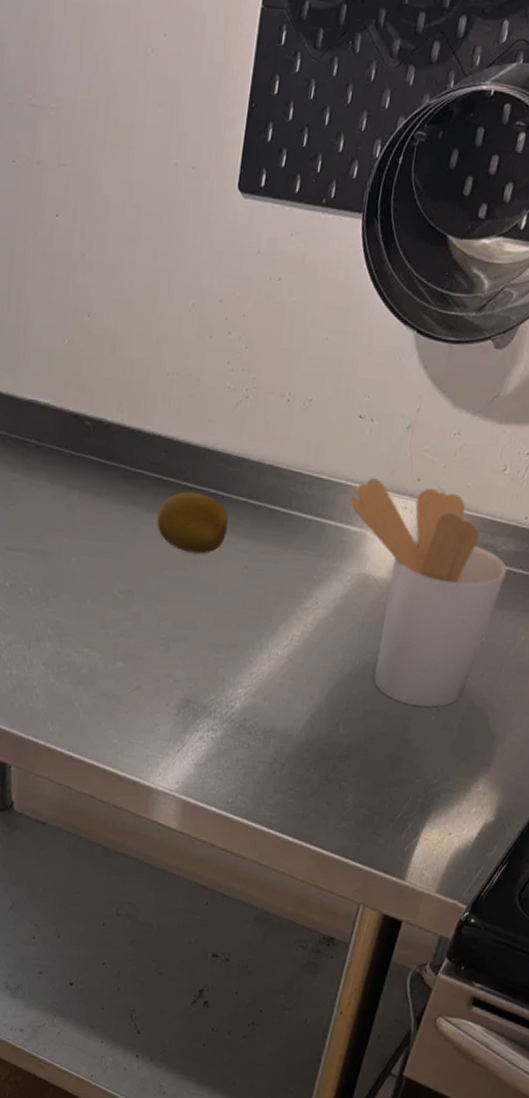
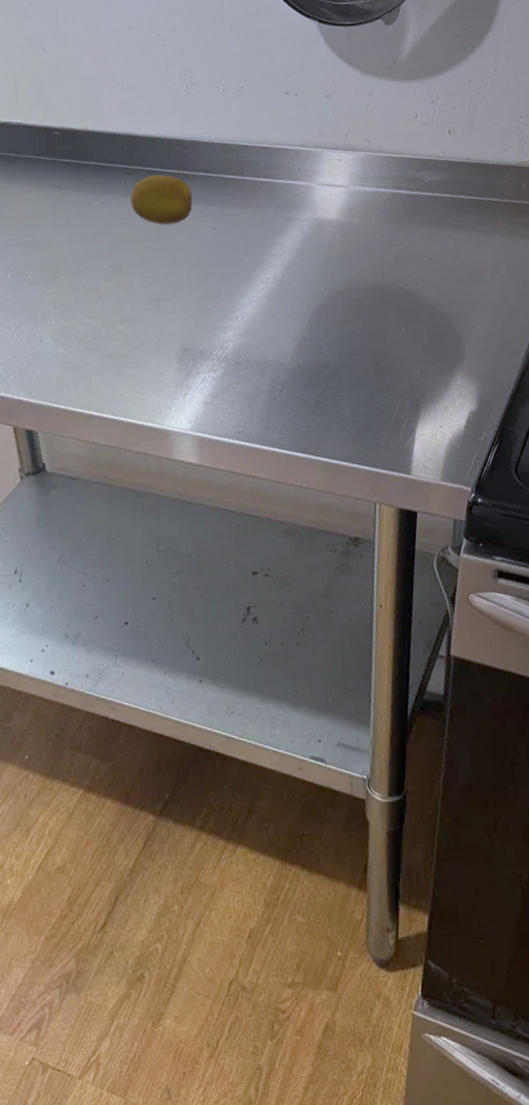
utensil holder: present [348,478,508,707] -> none [290,140,438,321]

